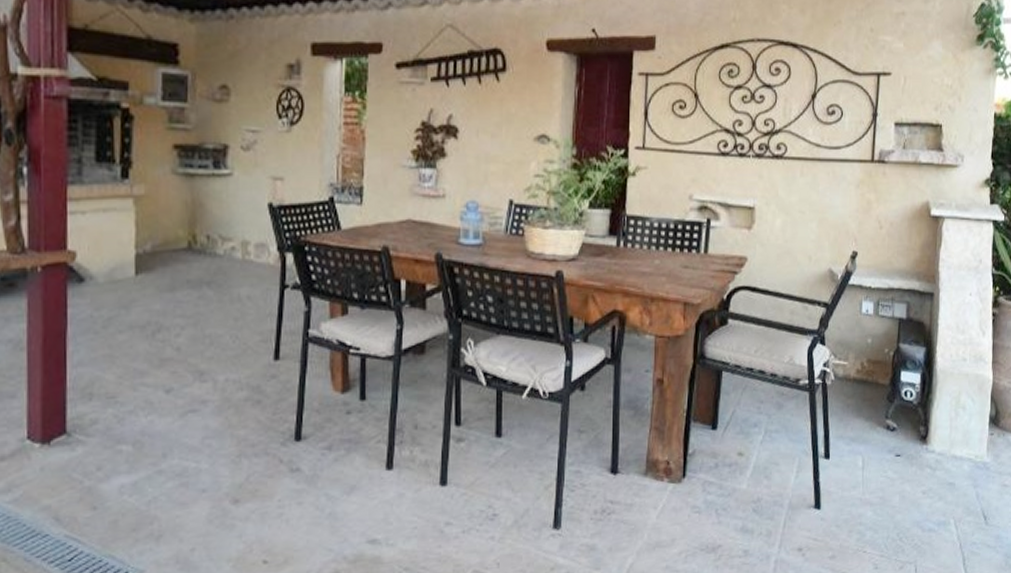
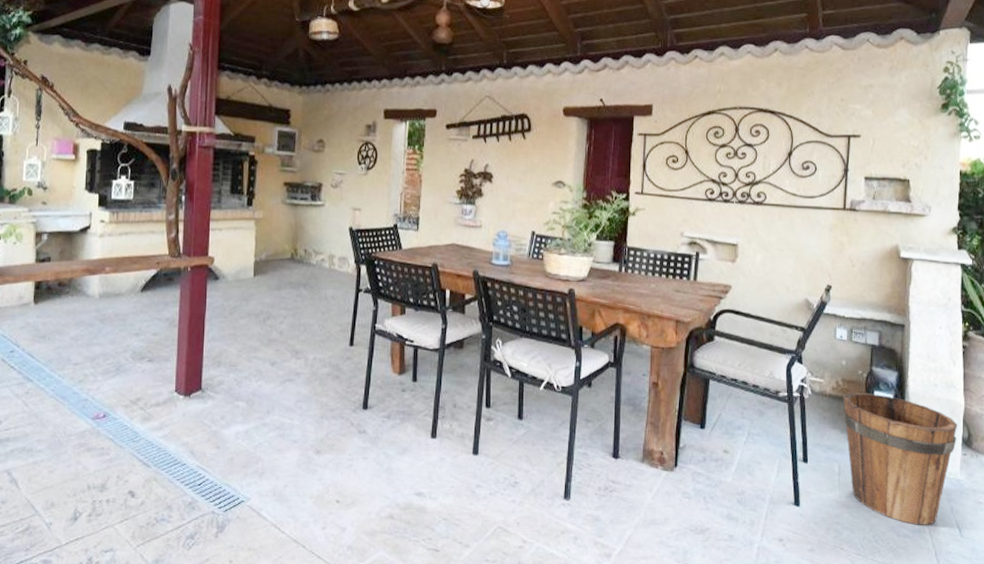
bucket: none [867,373,986,517] -> present [842,392,958,525]

